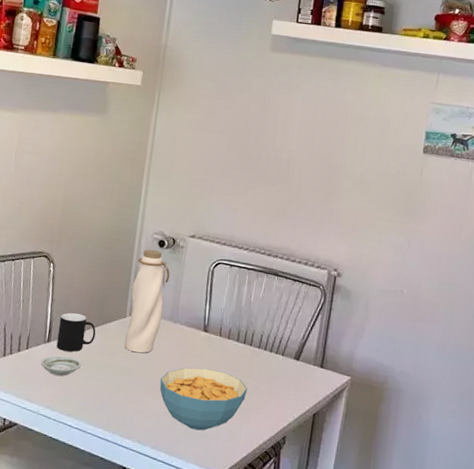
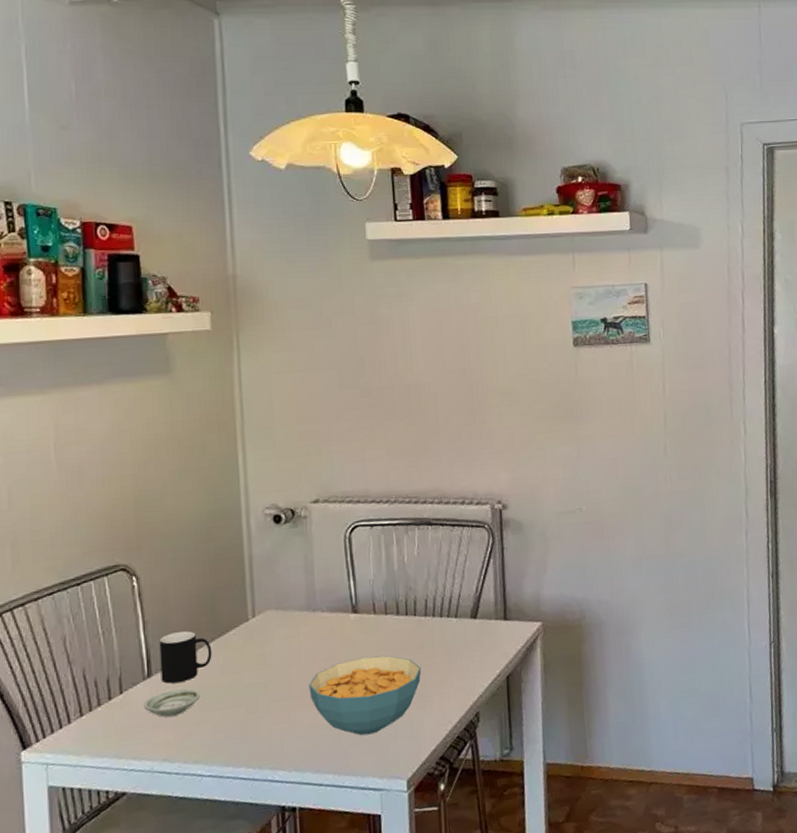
water bottle: present [124,249,170,353] -> none [249,528,296,661]

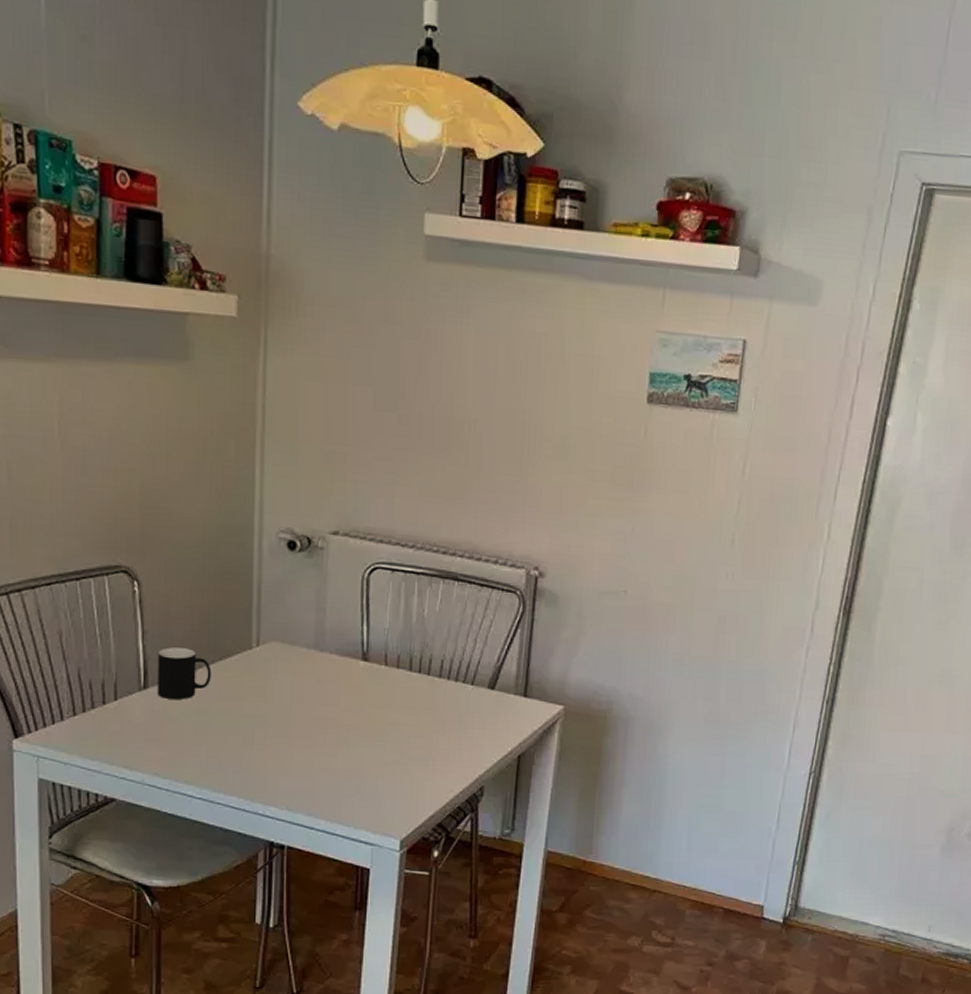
saucer: present [144,688,200,717] -> none [139,705,196,732]
cereal bowl: present [309,655,422,736] -> none [309,708,429,788]

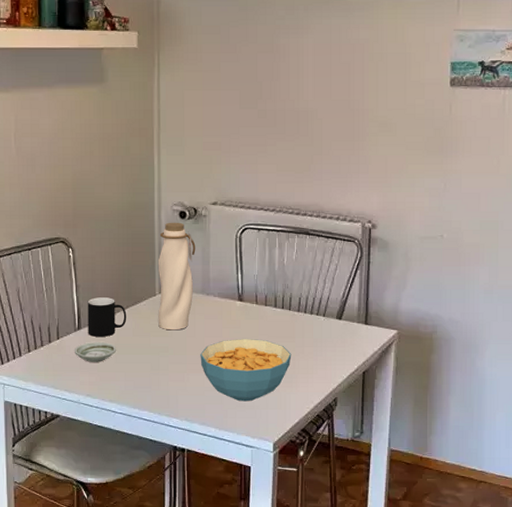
saucer: none [139,705,196,732] -> present [75,342,116,362]
water bottle: none [254,553,308,695] -> present [158,222,196,331]
cereal bowl: none [309,708,429,788] -> present [200,338,292,402]

